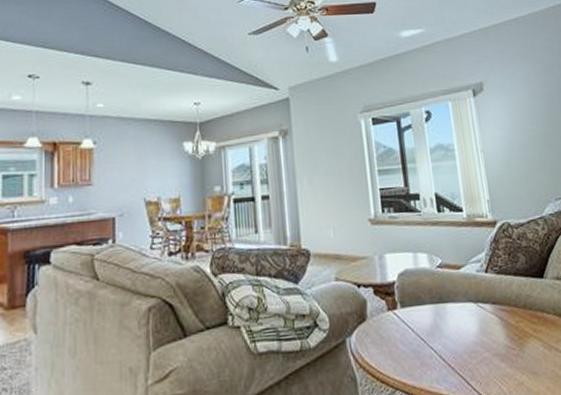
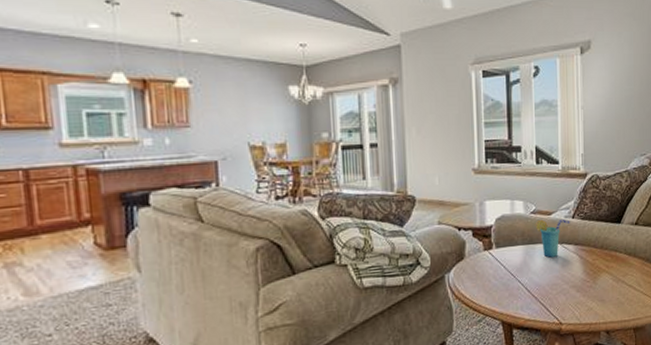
cup: none [443,273,484,319] -> present [535,218,570,258]

